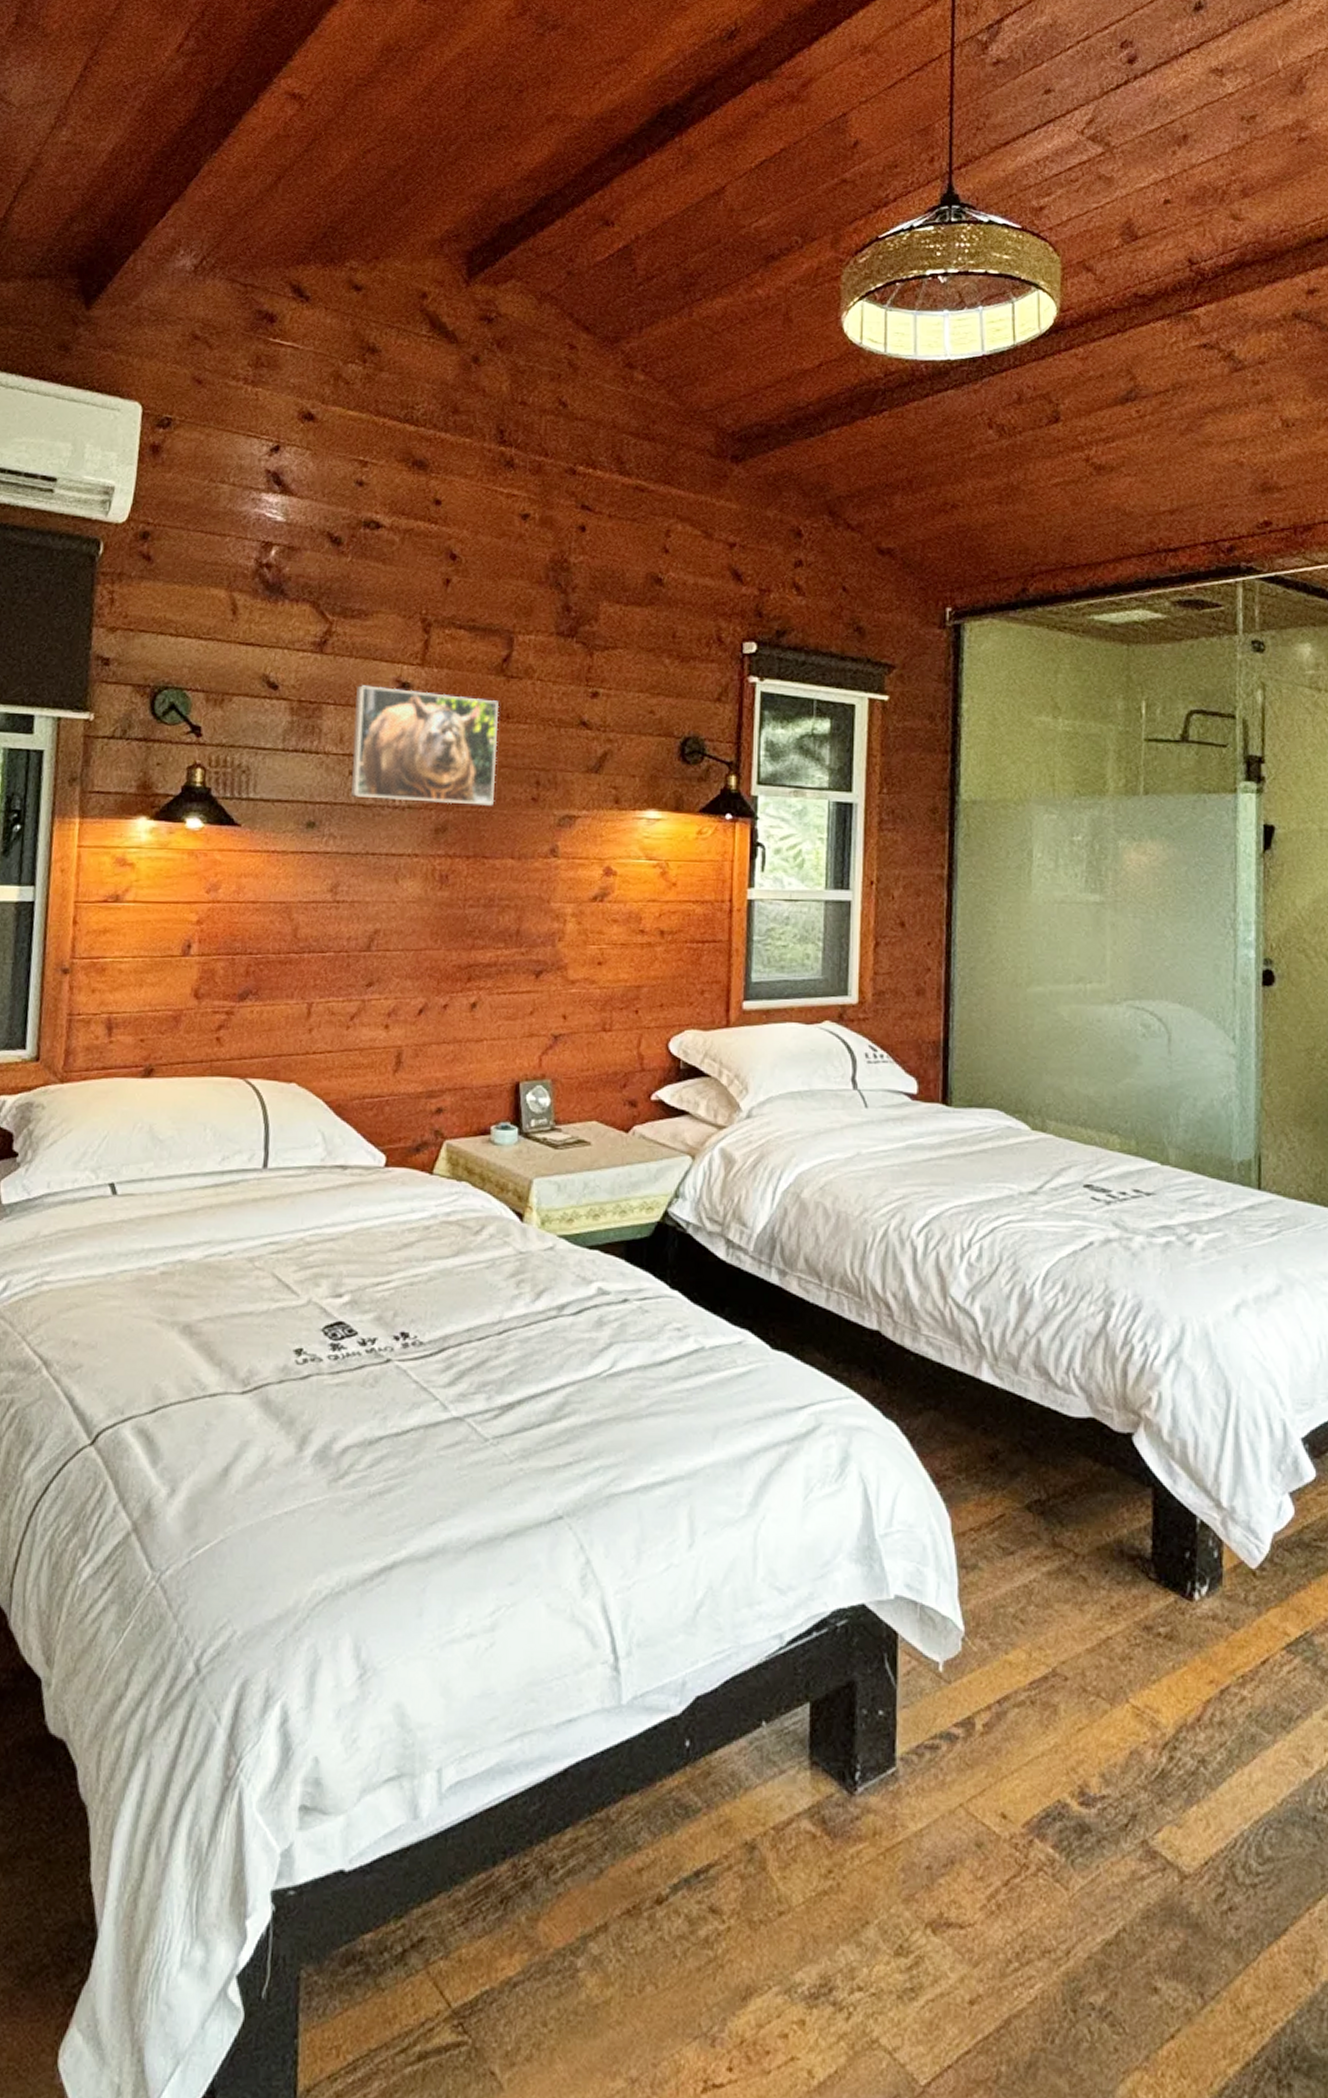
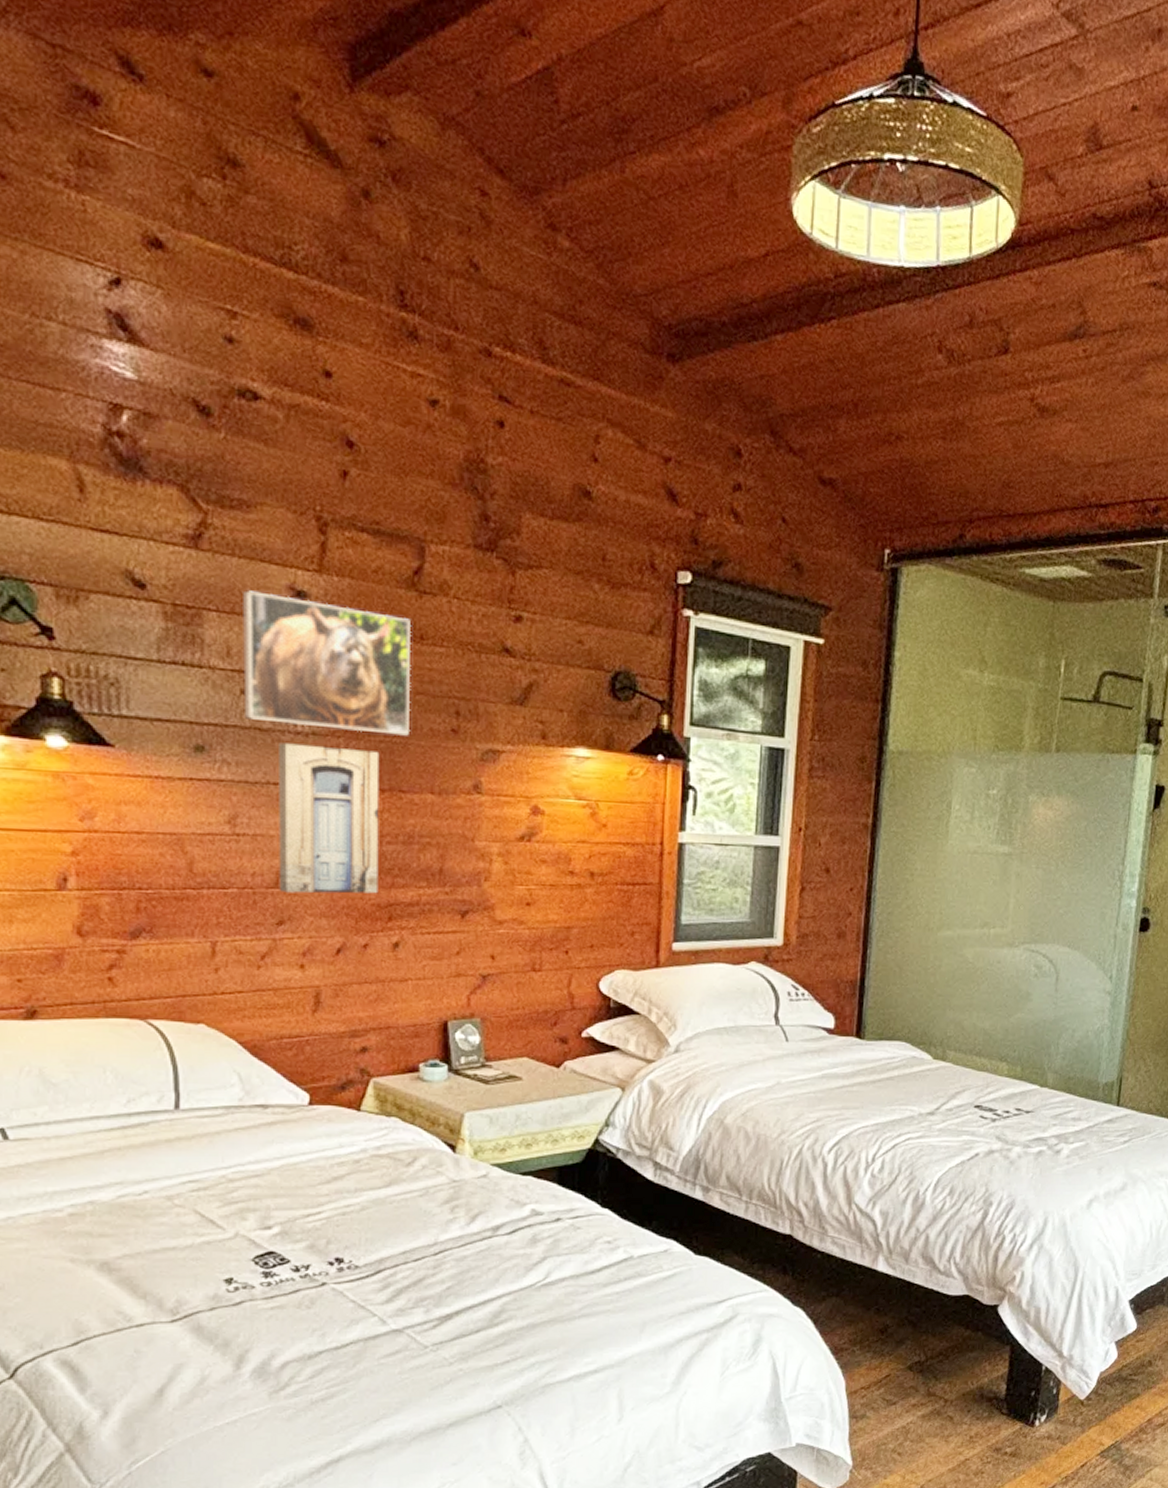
wall art: none [370,816,466,956] -> present [279,742,380,894]

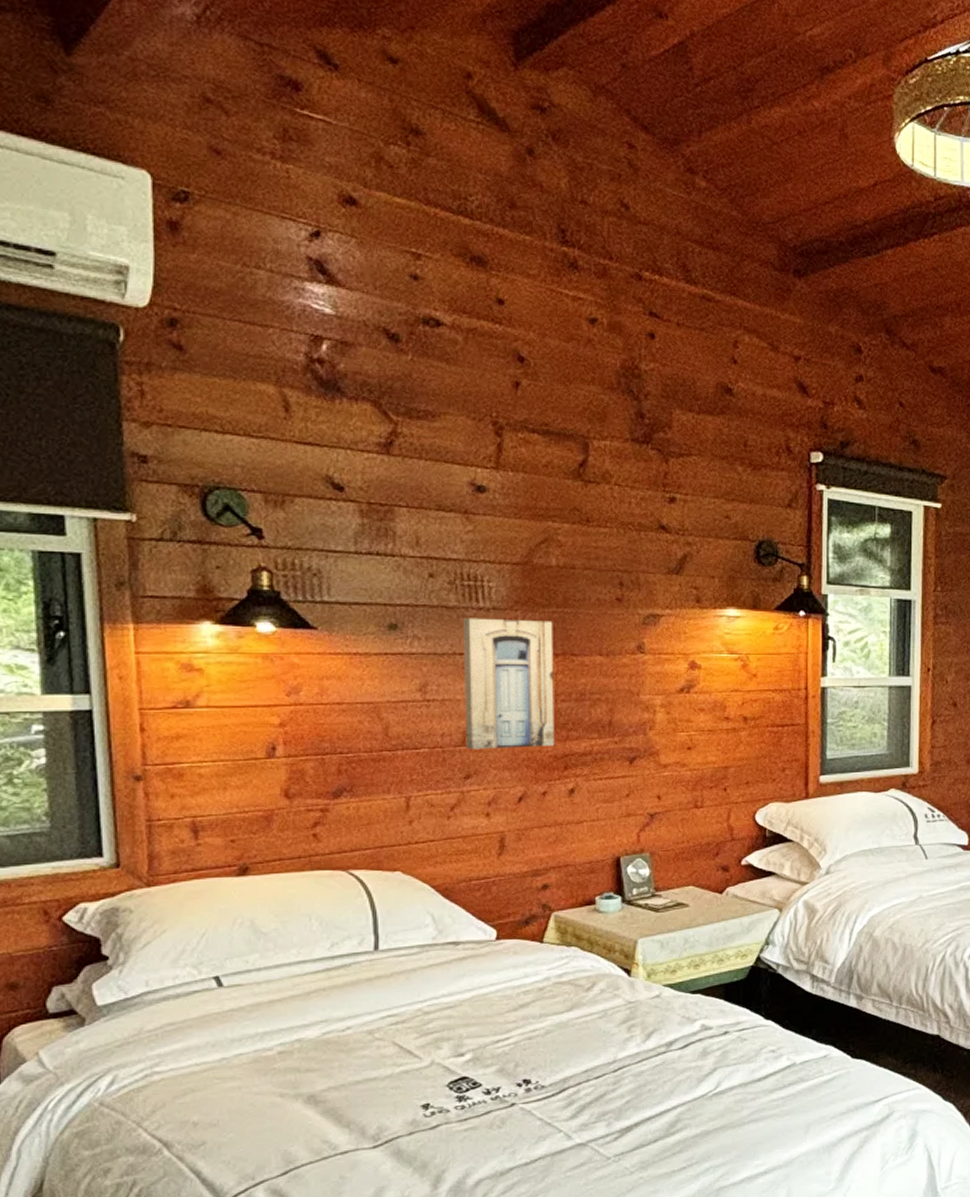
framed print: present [241,590,412,736] -> none [428,488,580,606]

